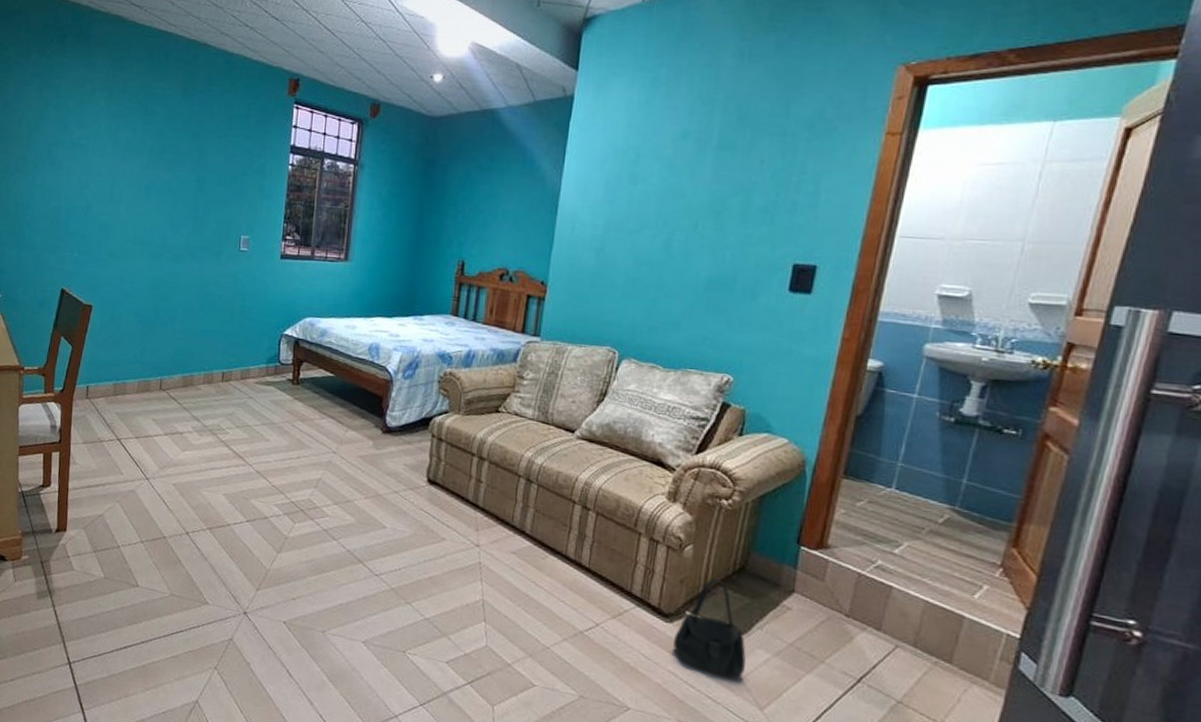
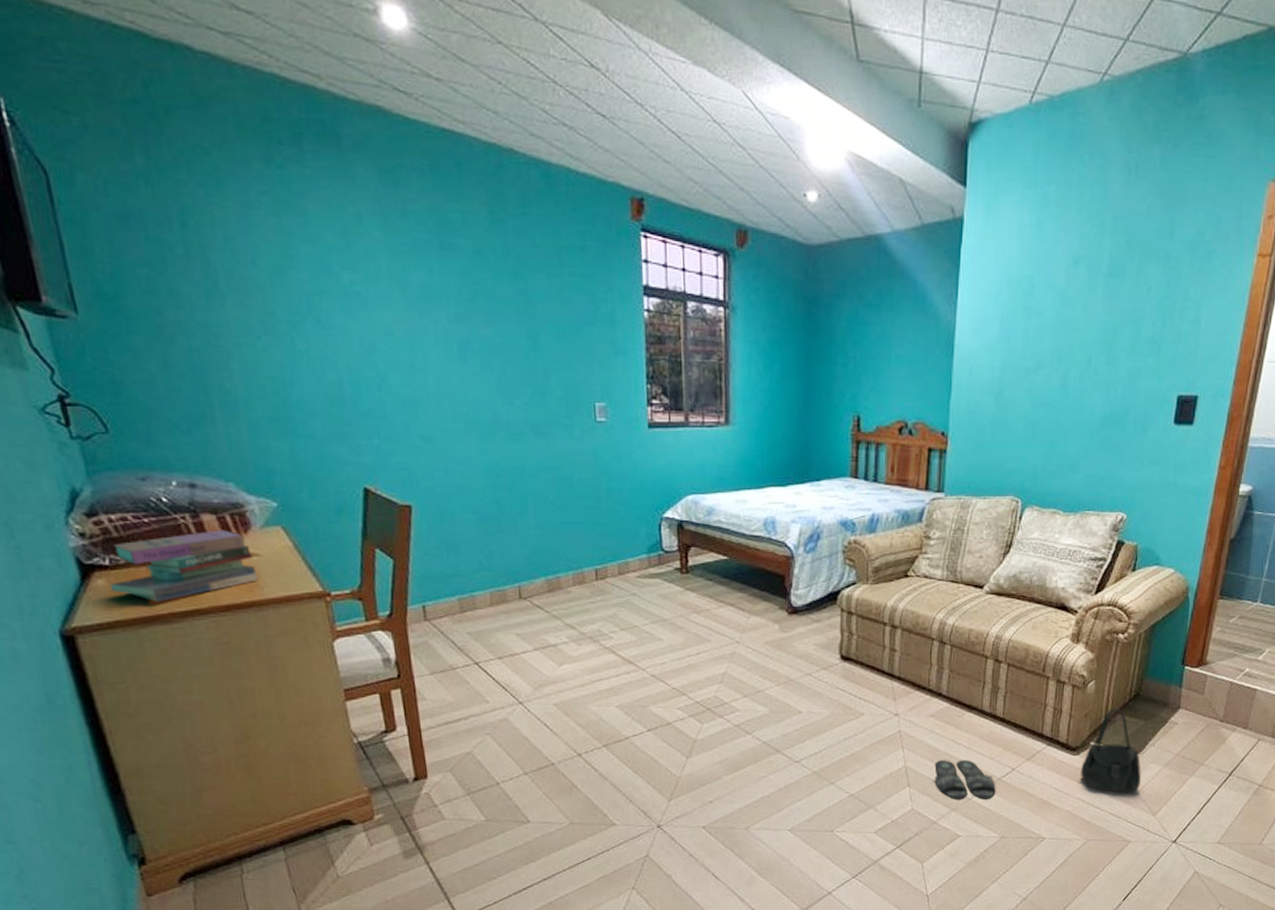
slippers: none [511,599,578,652] -> present [934,759,996,799]

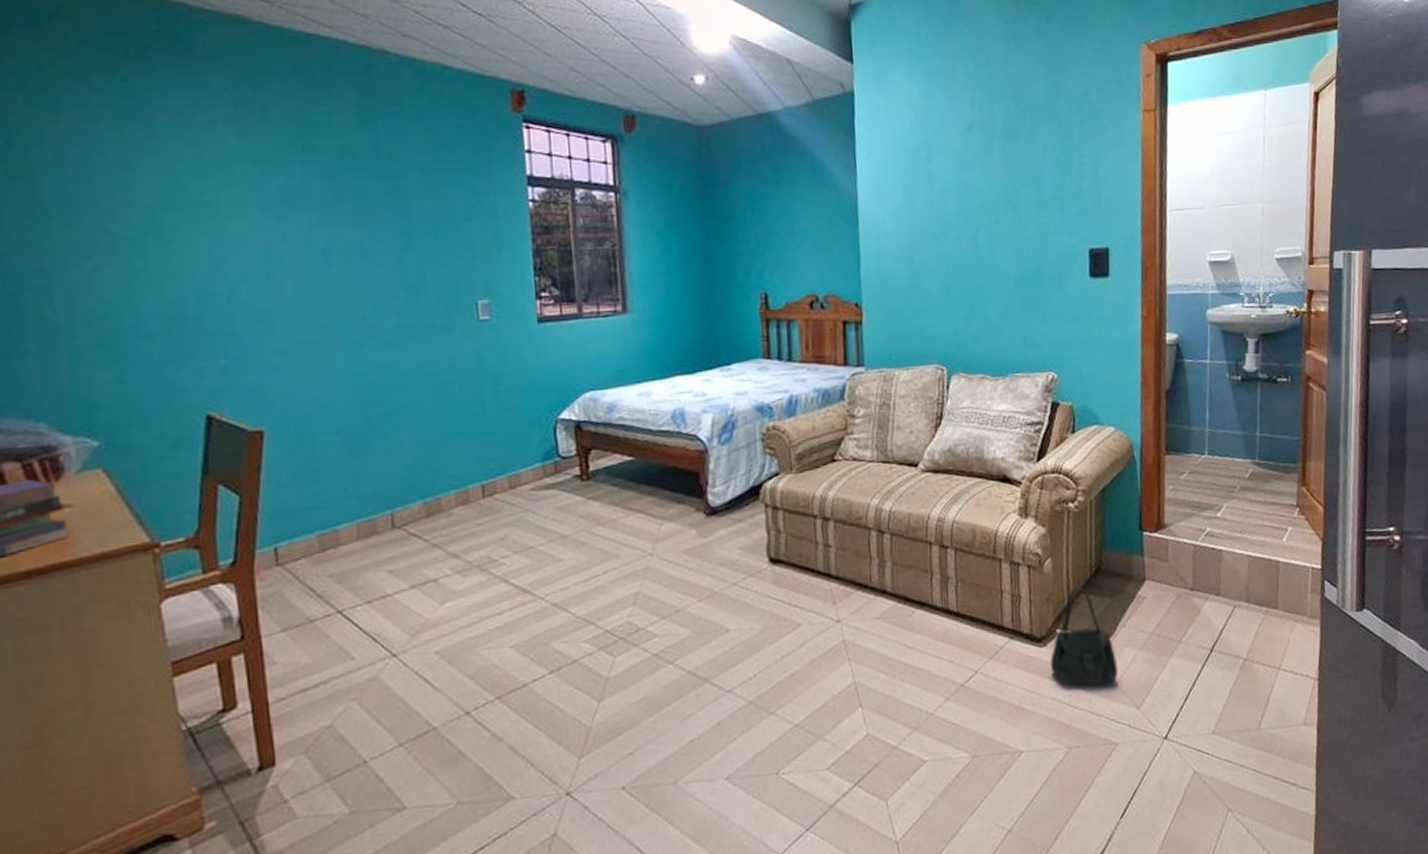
slippers: present [934,759,996,799] -> none [887,665,960,716]

